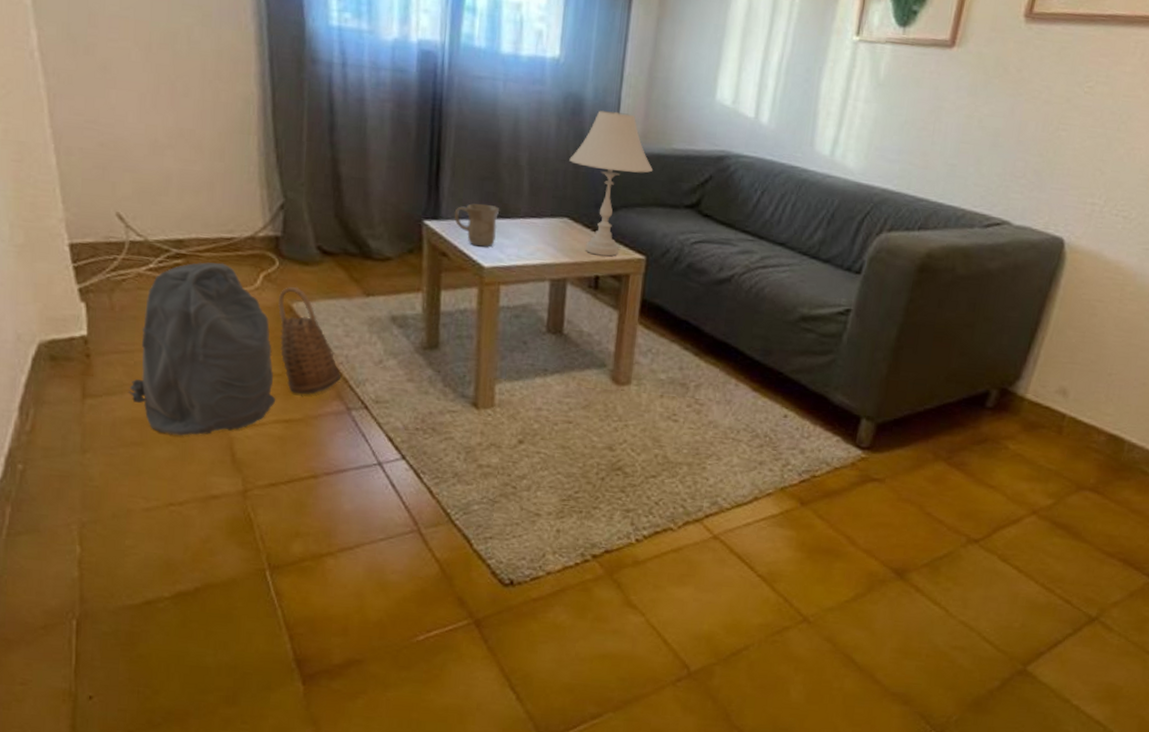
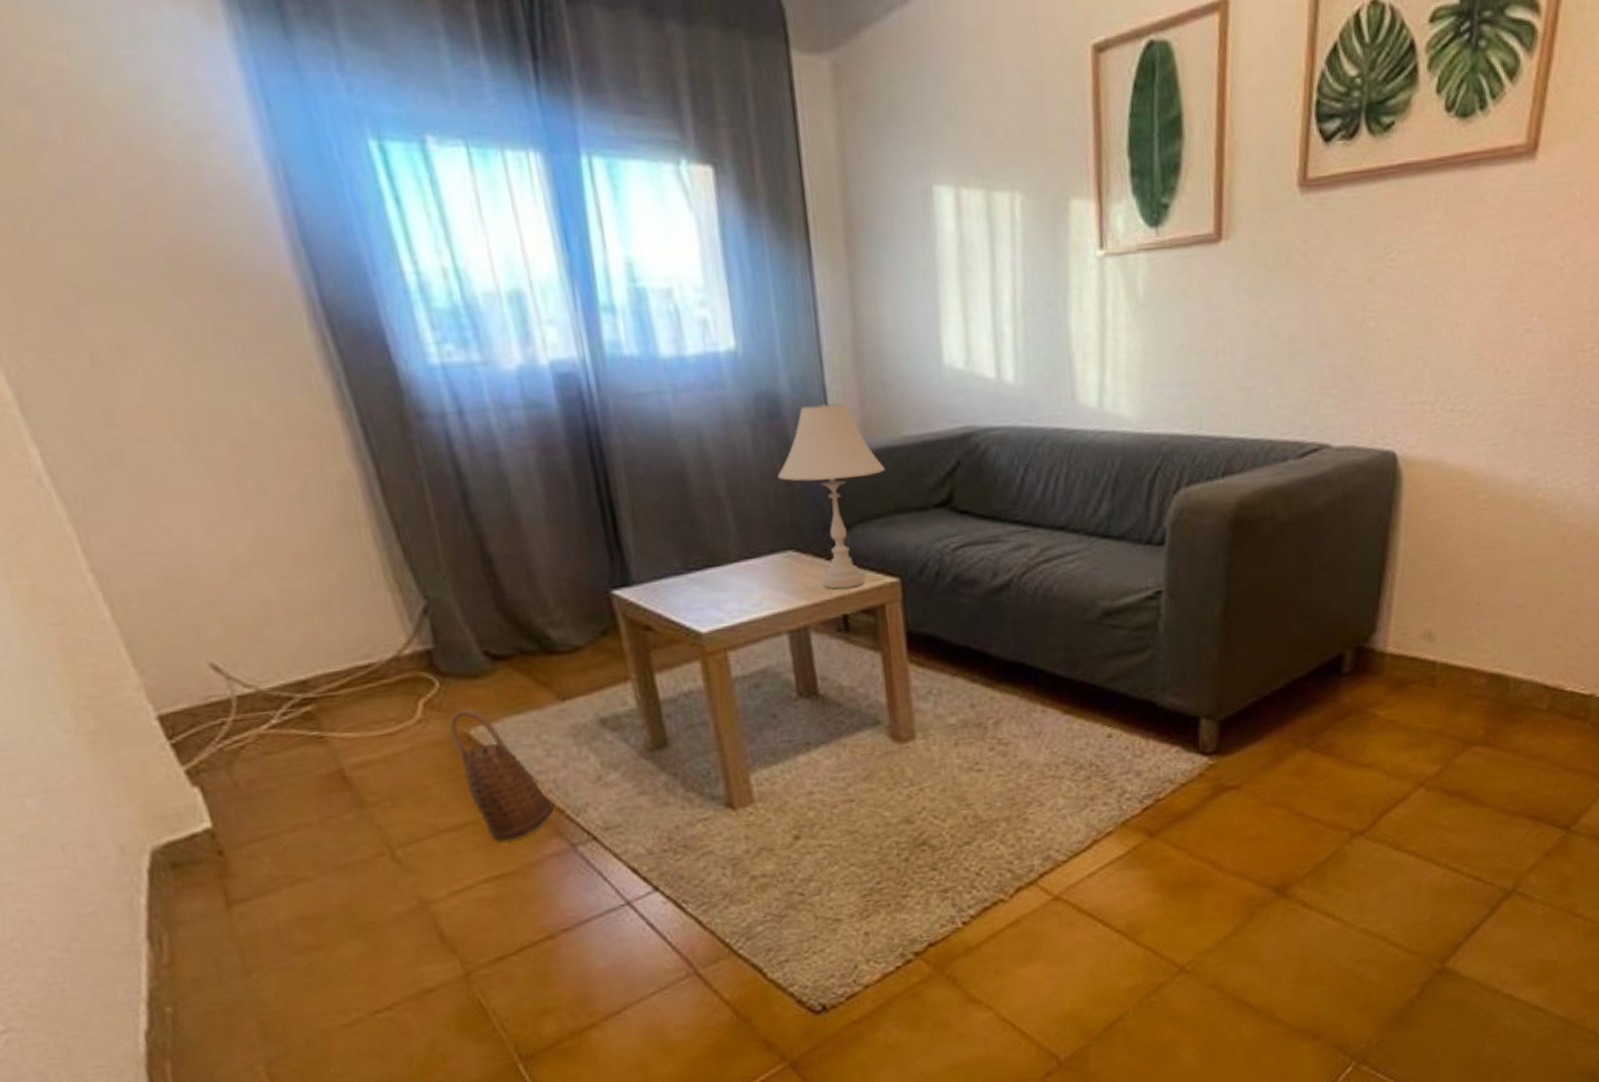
backpack: present [129,262,276,436] -> none [278,698,479,928]
mug: present [454,203,500,247] -> none [647,553,708,610]

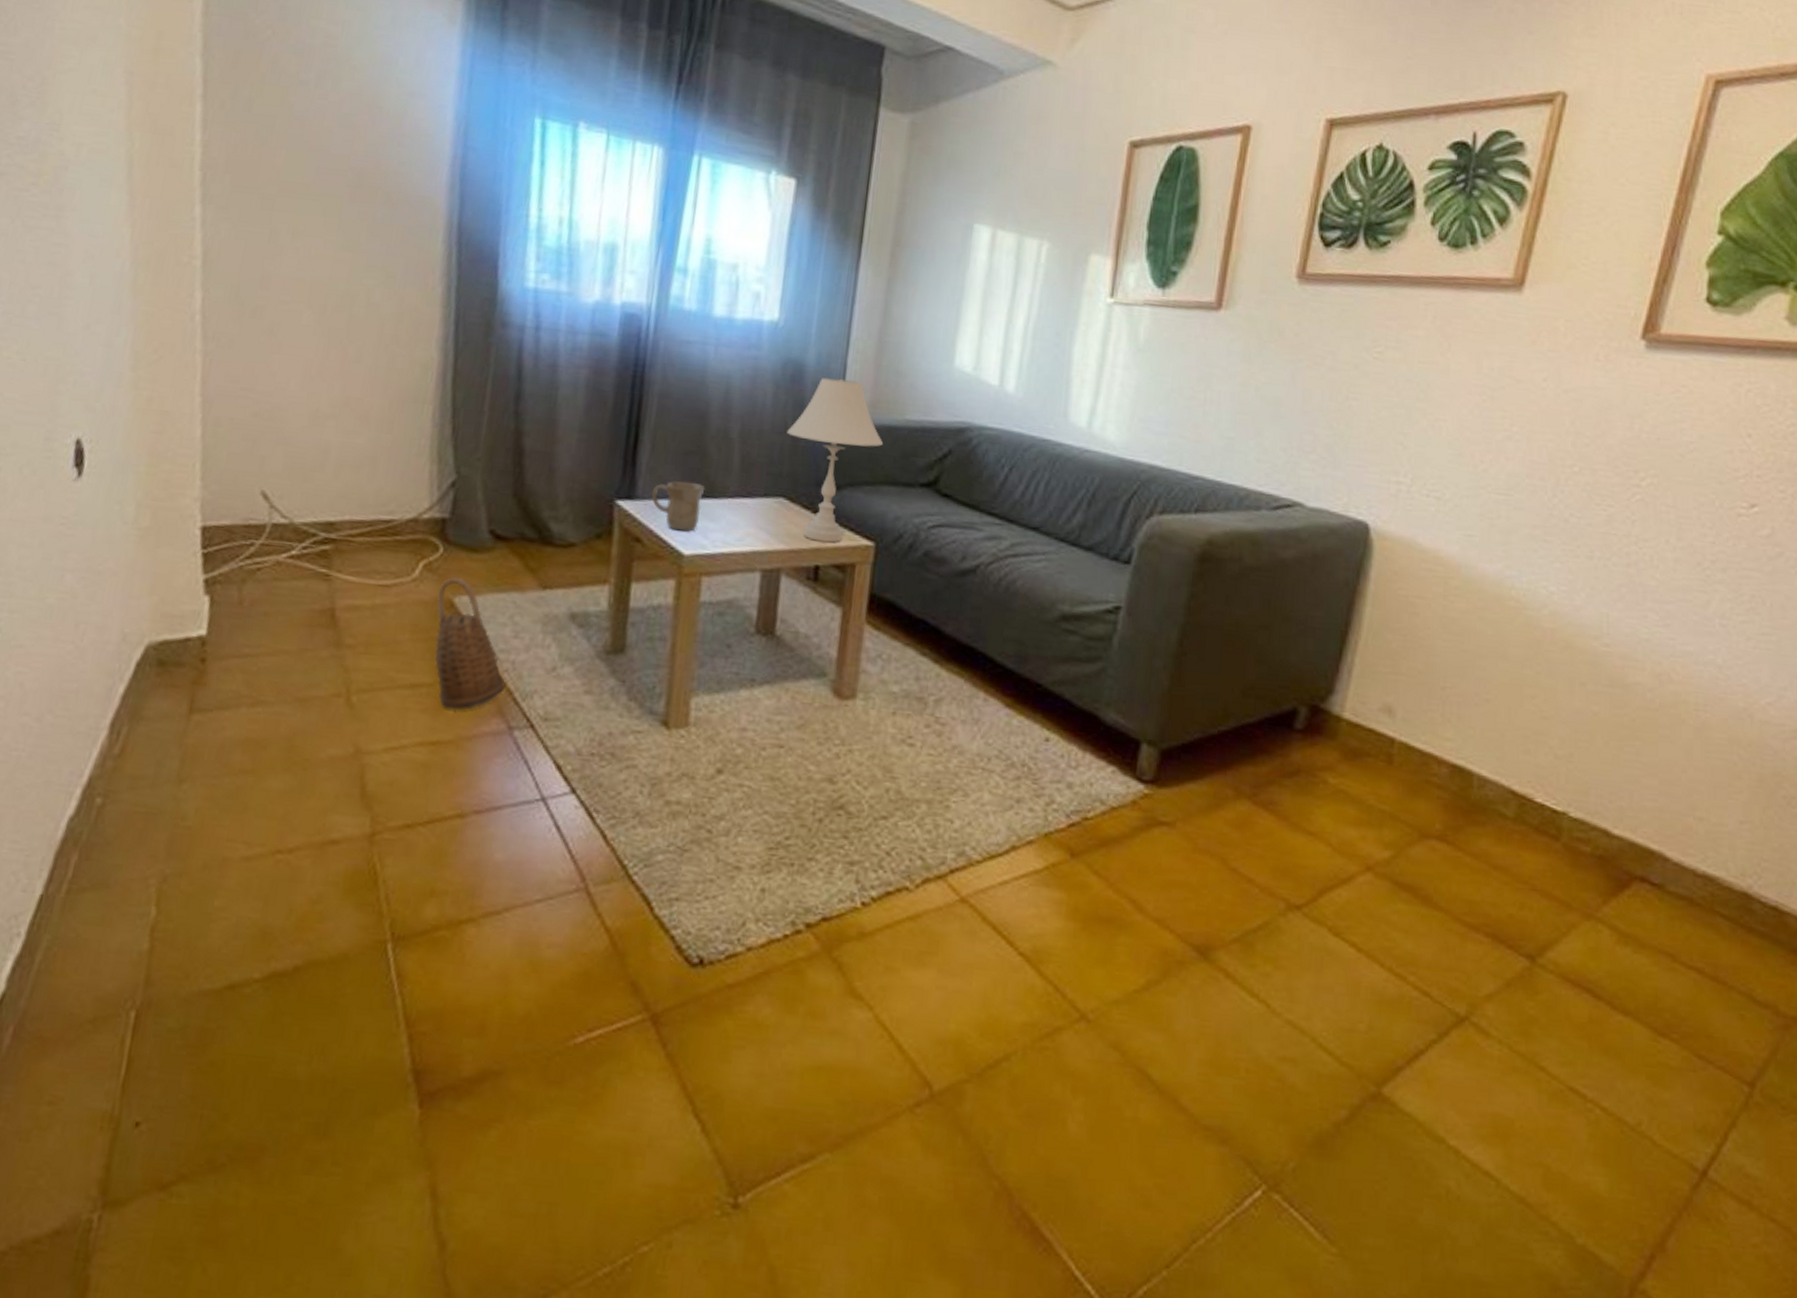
mug: none [647,553,708,610] -> present [651,481,706,531]

